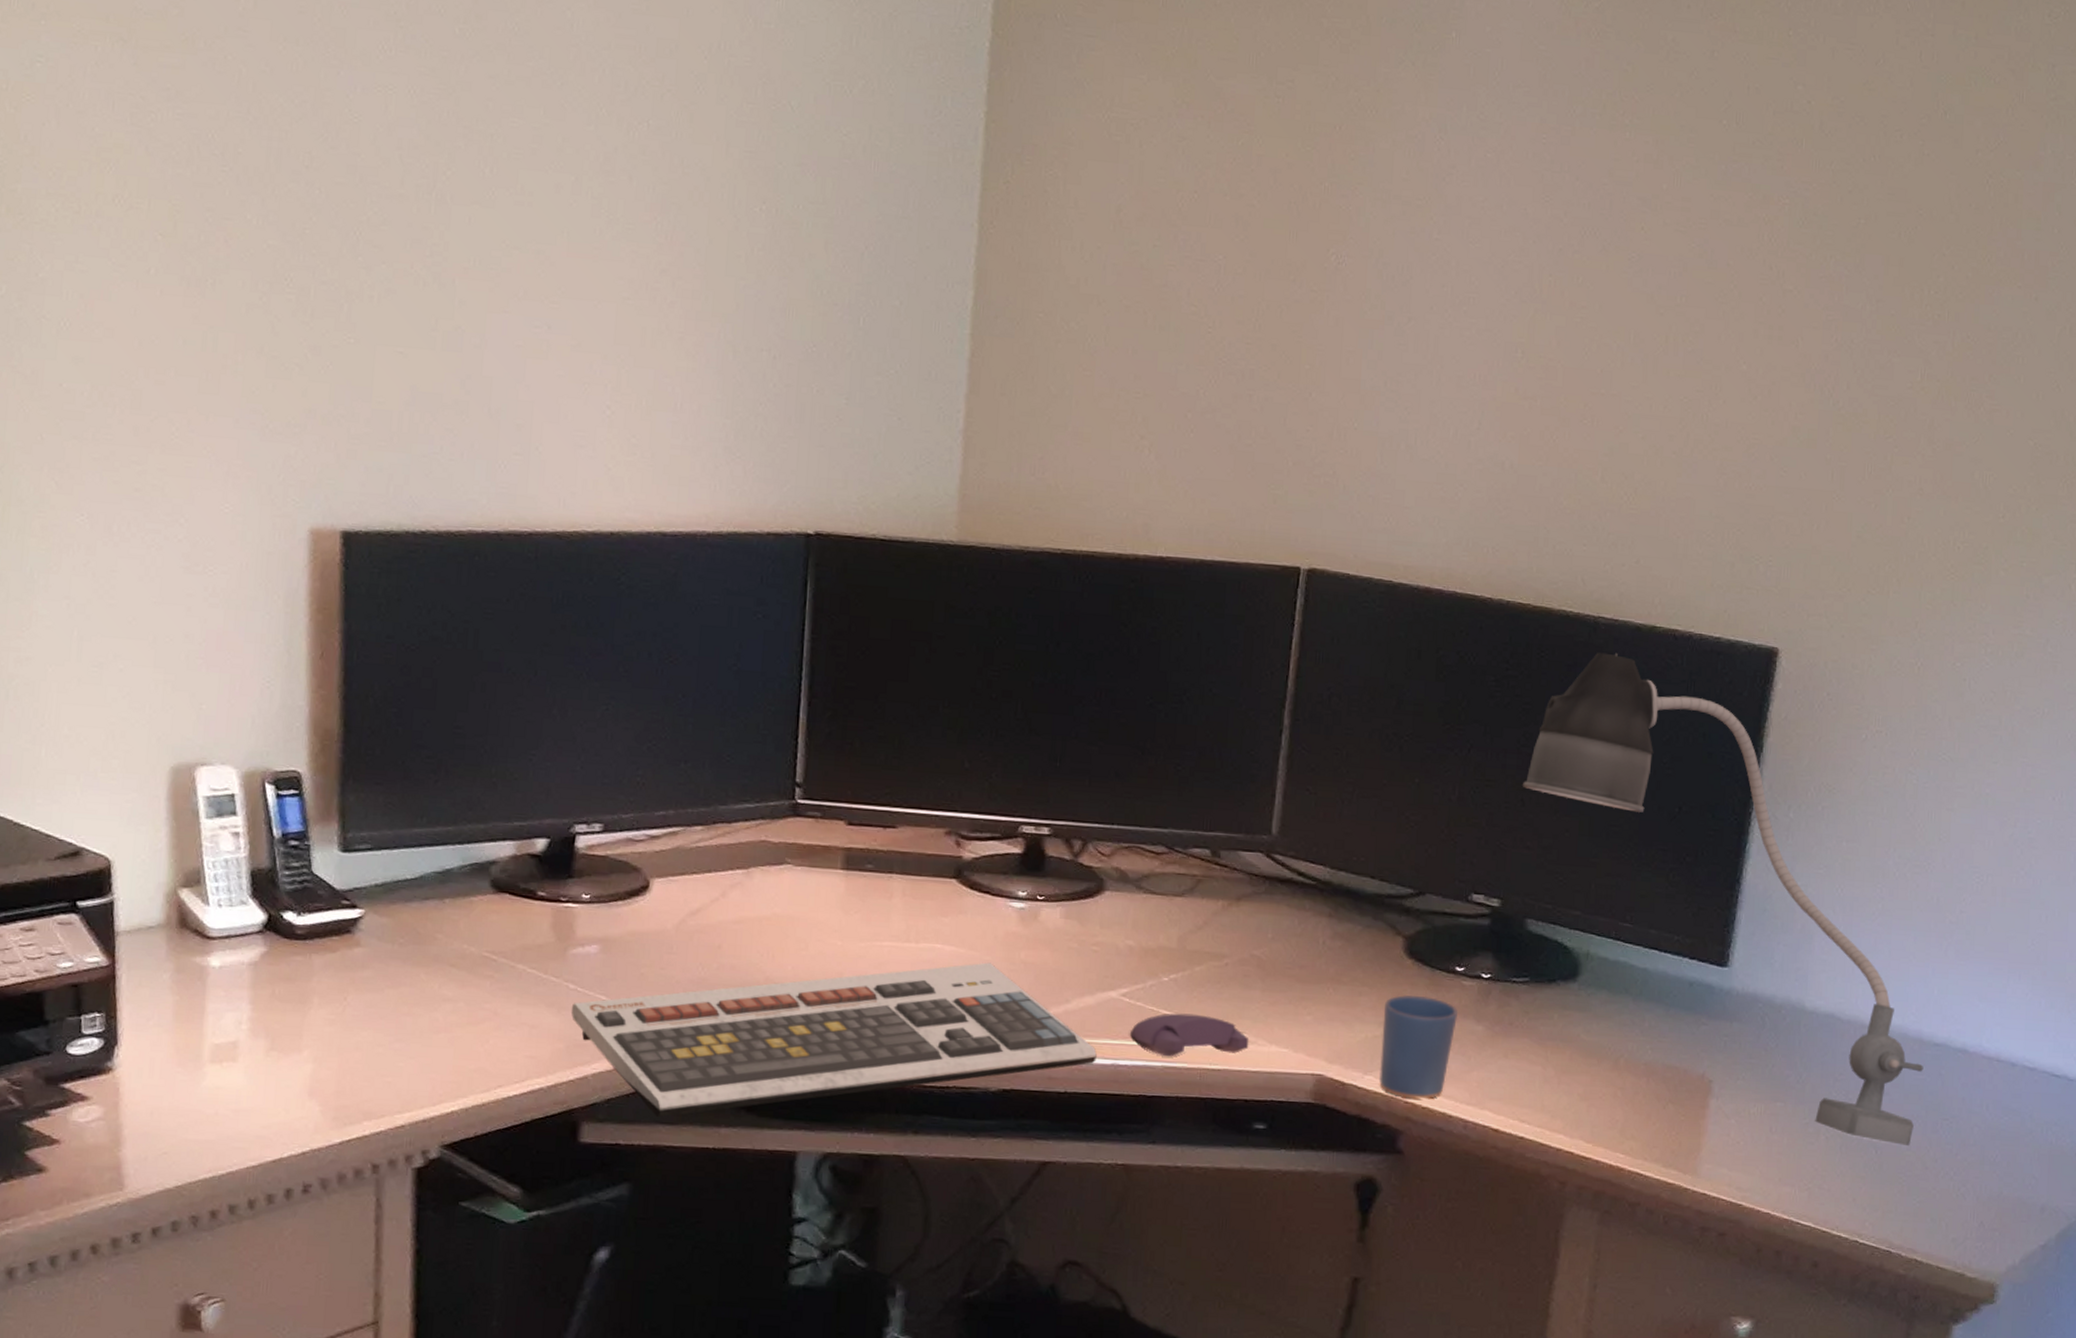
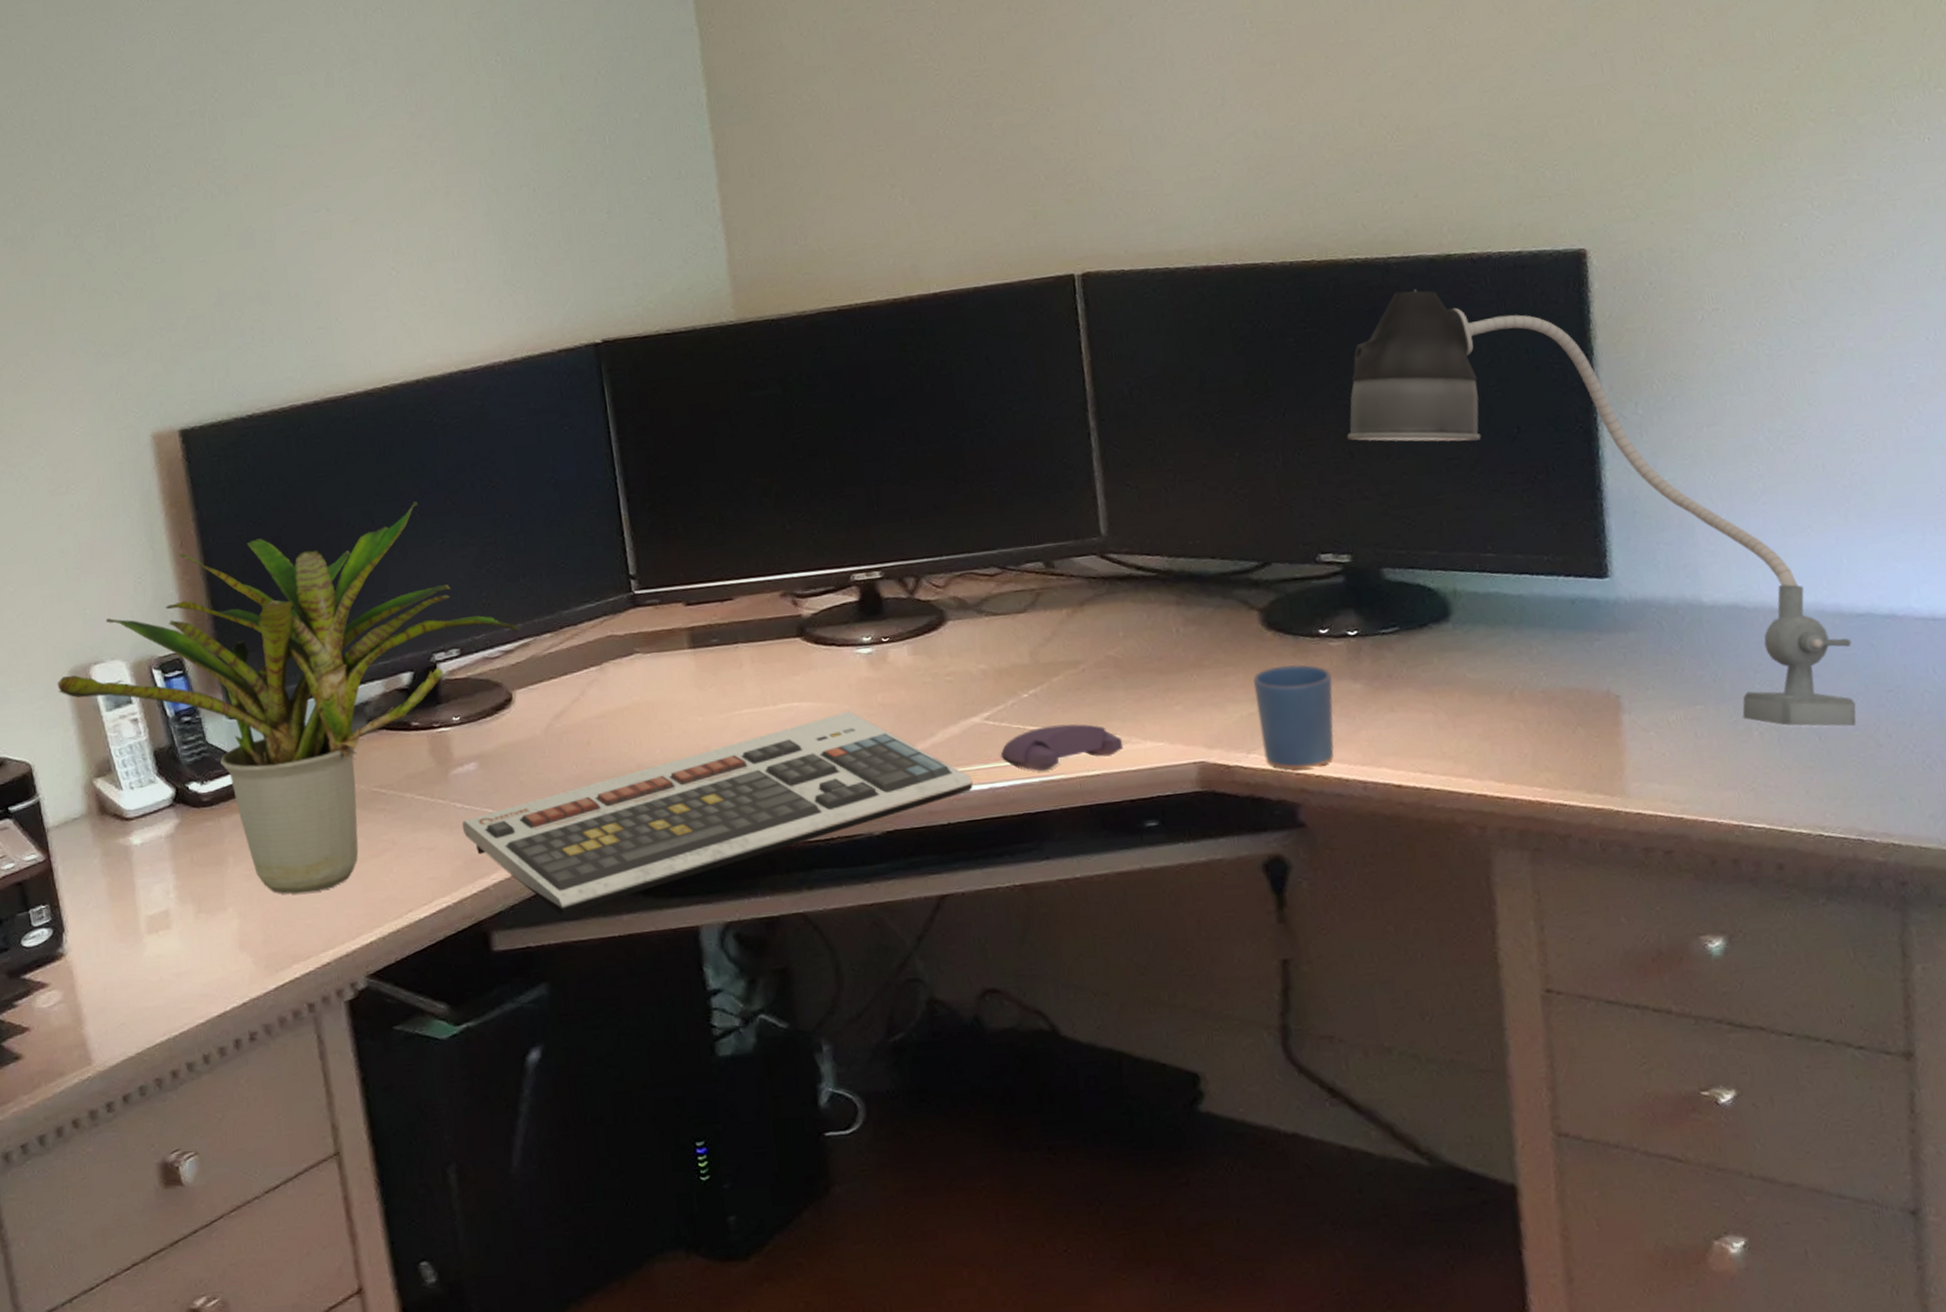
potted plant: none [155,661,671,1050] -> present [57,501,520,894]

